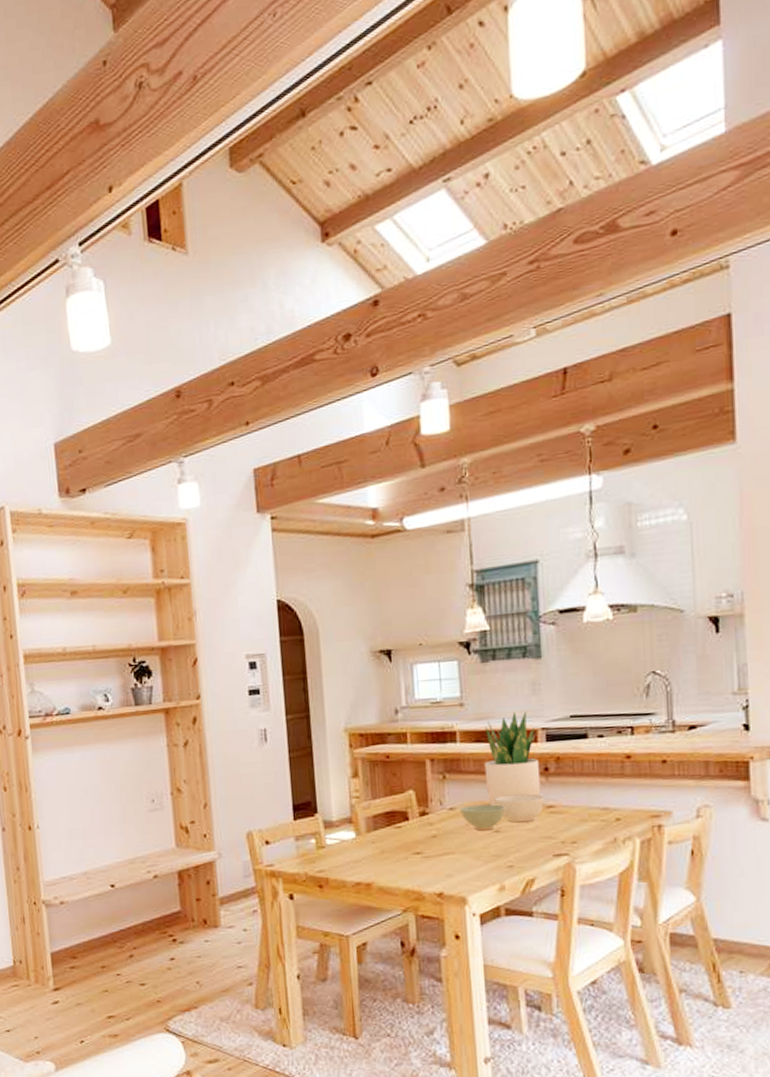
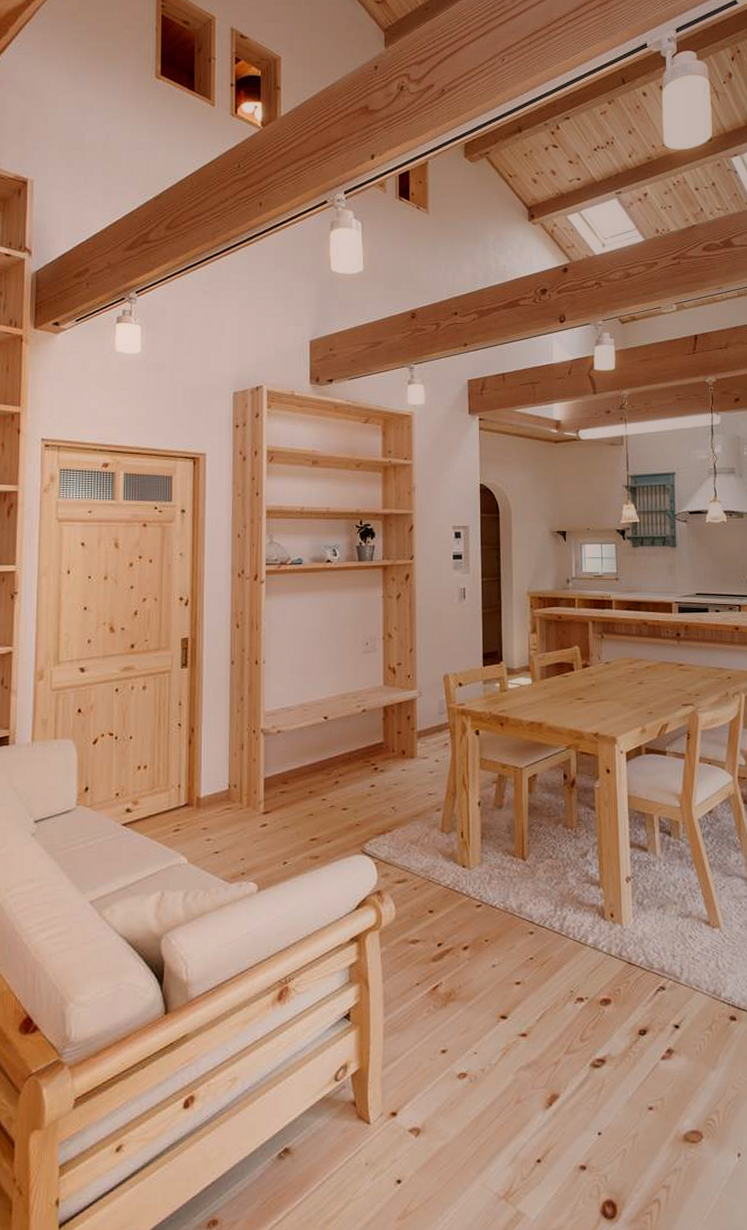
bowl: present [460,804,506,831] -> none [613,661,648,682]
planter: present [484,712,541,806] -> none [633,588,674,662]
bowl: present [494,793,545,823] -> none [639,653,677,677]

